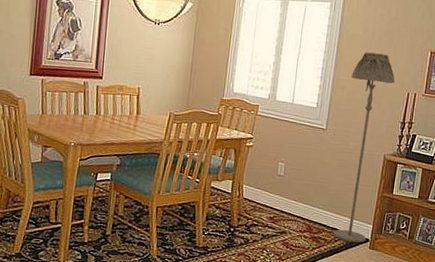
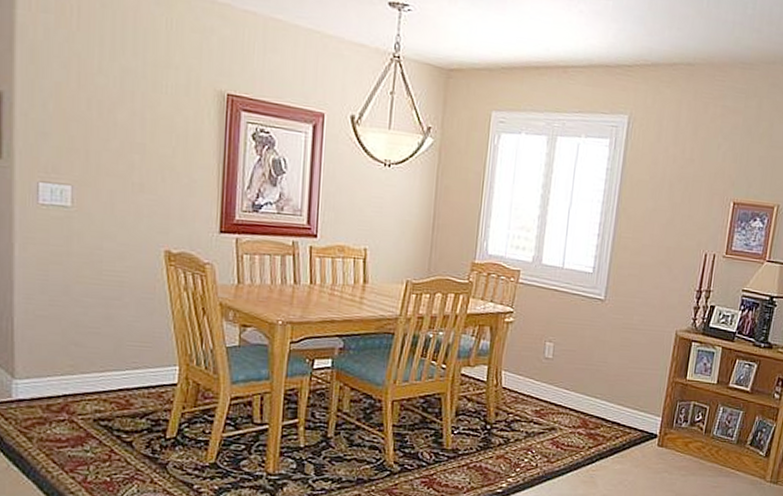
floor lamp: present [333,52,395,243] -> none [613,202,690,440]

